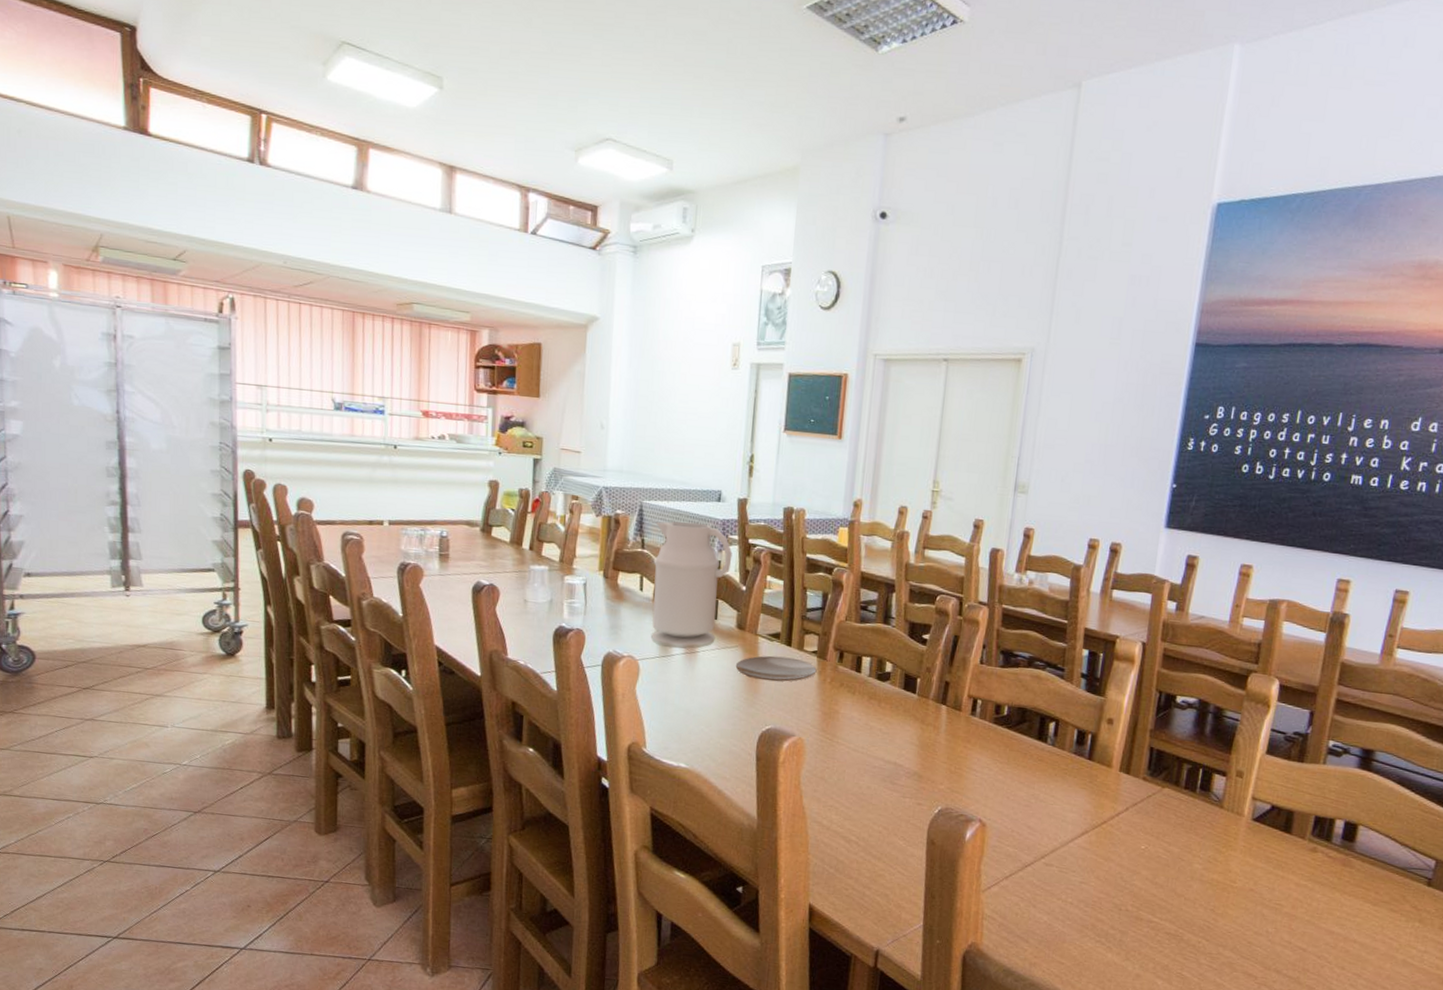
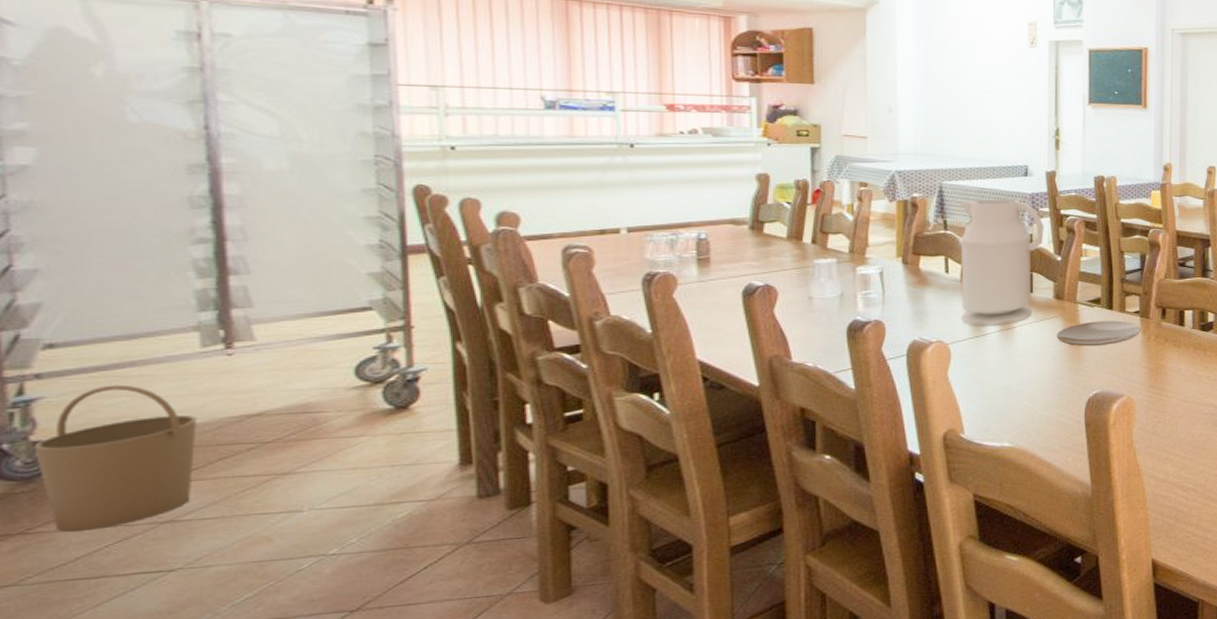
bucket: none [18,609,108,717] -> present [33,384,197,532]

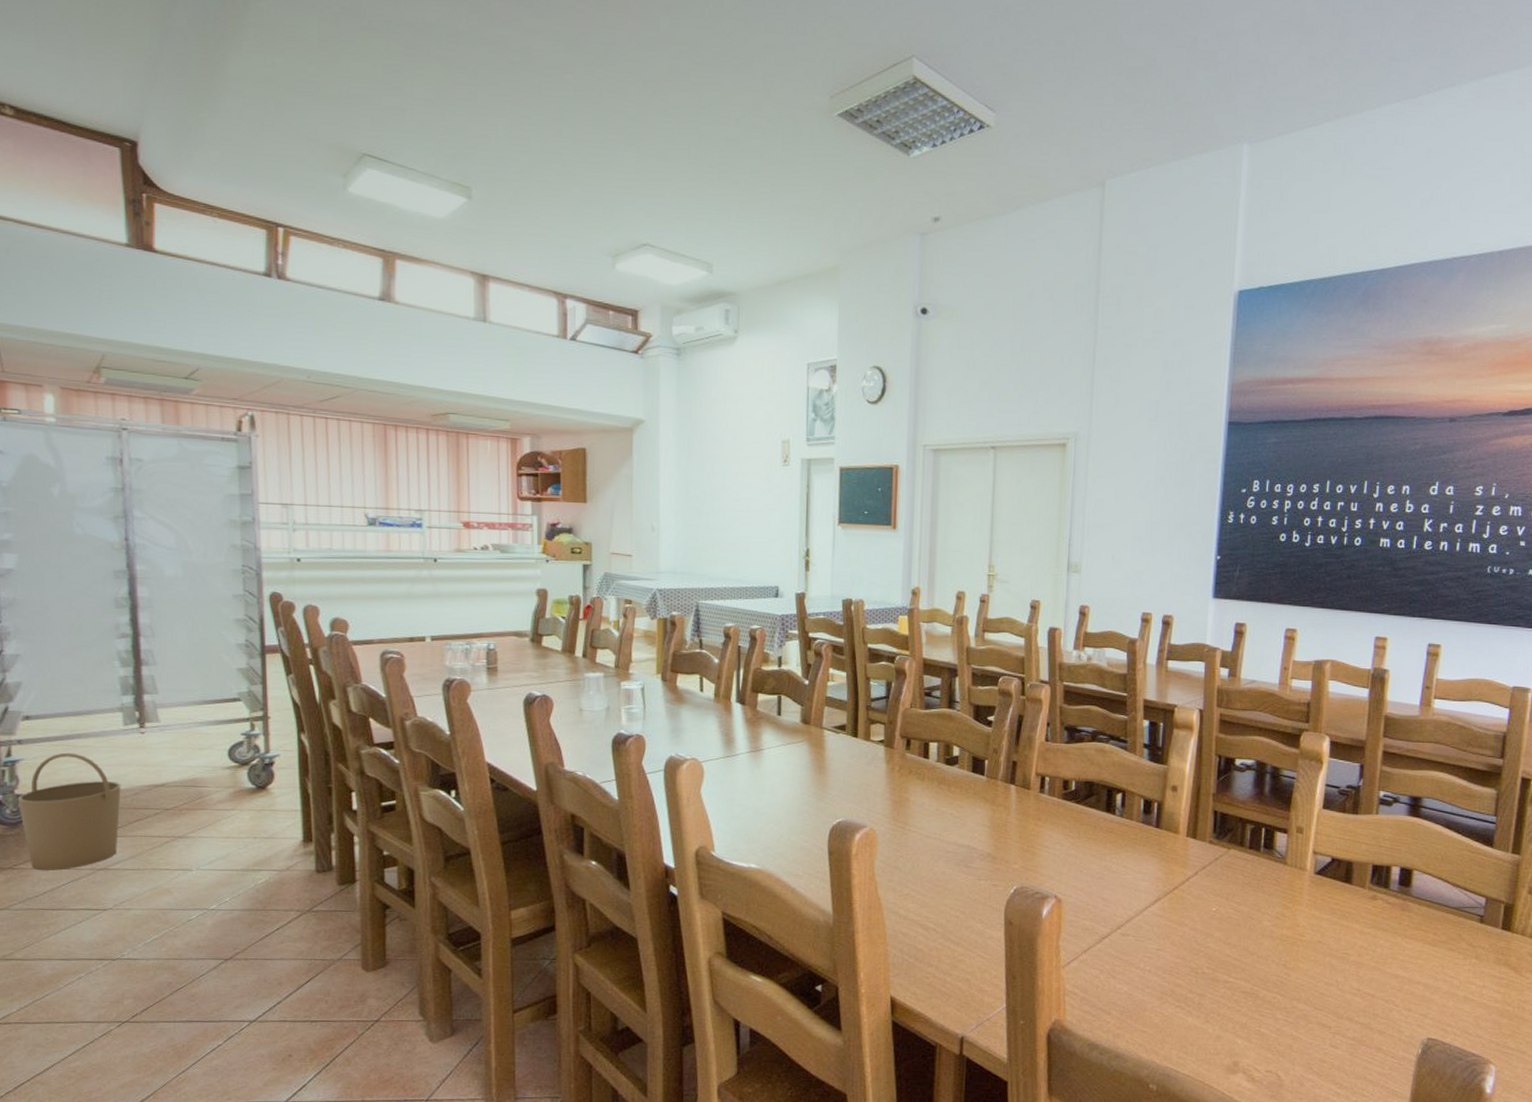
water jug: present [958,199,1044,328] -> none [713,619,793,748]
plate: present [1056,320,1141,347] -> none [802,748,885,774]

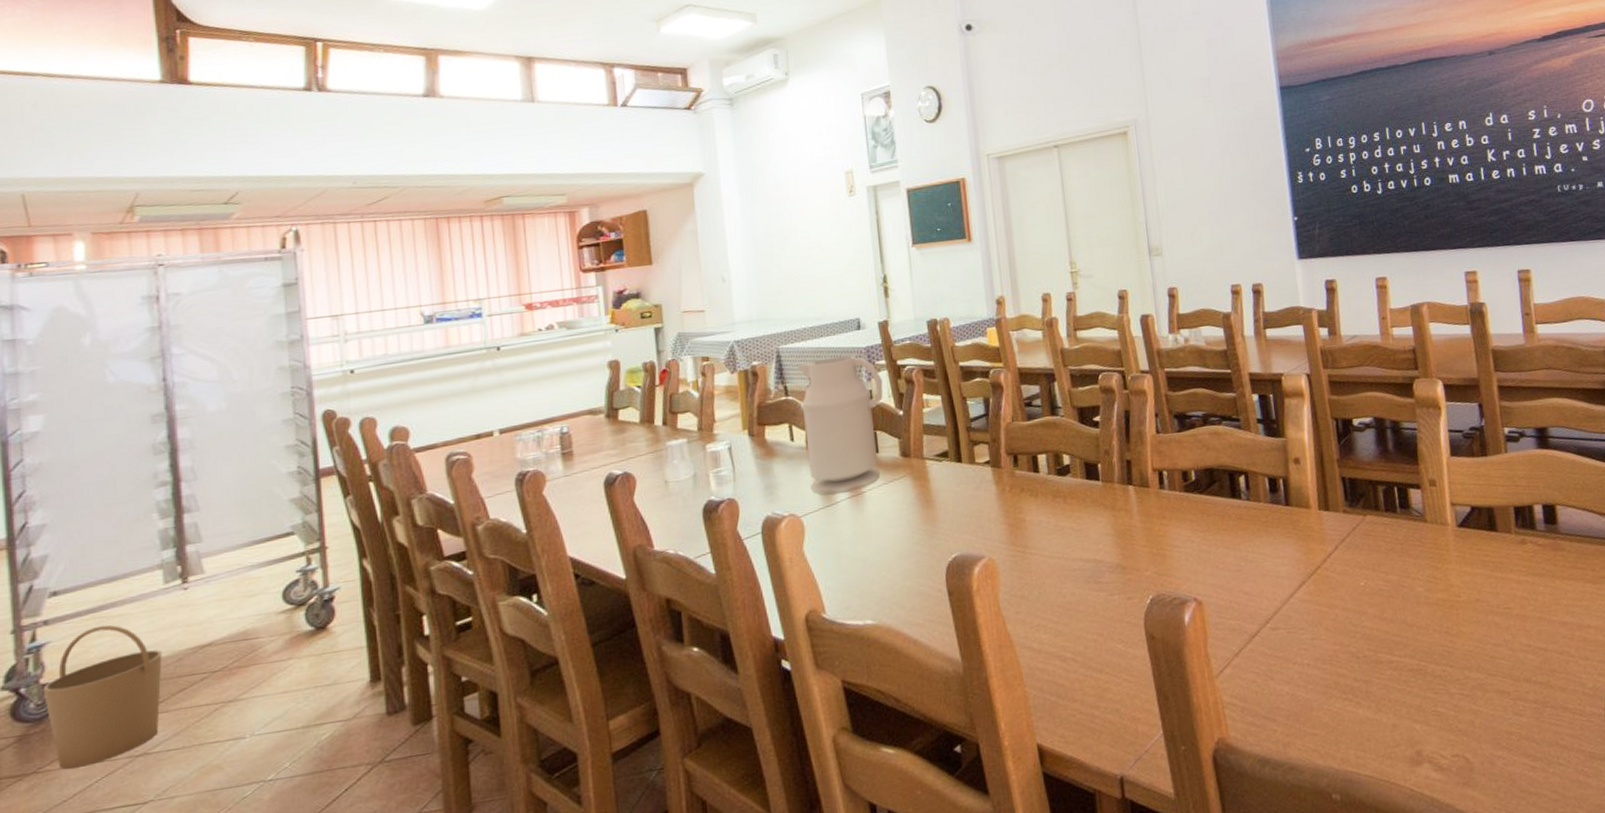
water jug: none [713,619,793,748] -> present [796,355,883,496]

